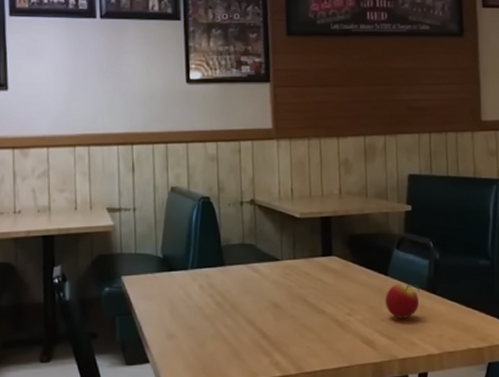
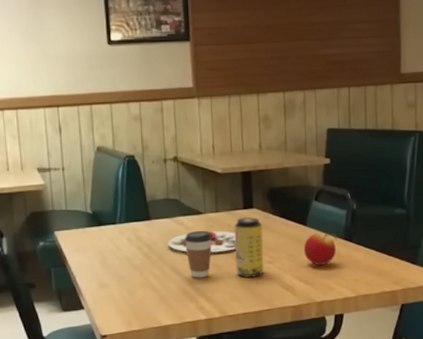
plate: none [242,279,314,303] -> present [168,231,236,253]
coffee cup: none [260,278,288,331] -> present [185,230,212,278]
beverage can: none [312,265,344,332] -> present [234,217,264,279]

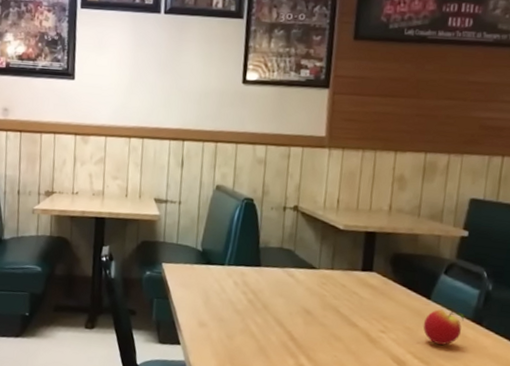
plate: present [168,231,236,253] -> none [275,286,349,313]
coffee cup: present [185,230,212,278] -> none [293,285,323,336]
beverage can: present [234,217,264,279] -> none [343,279,381,345]

